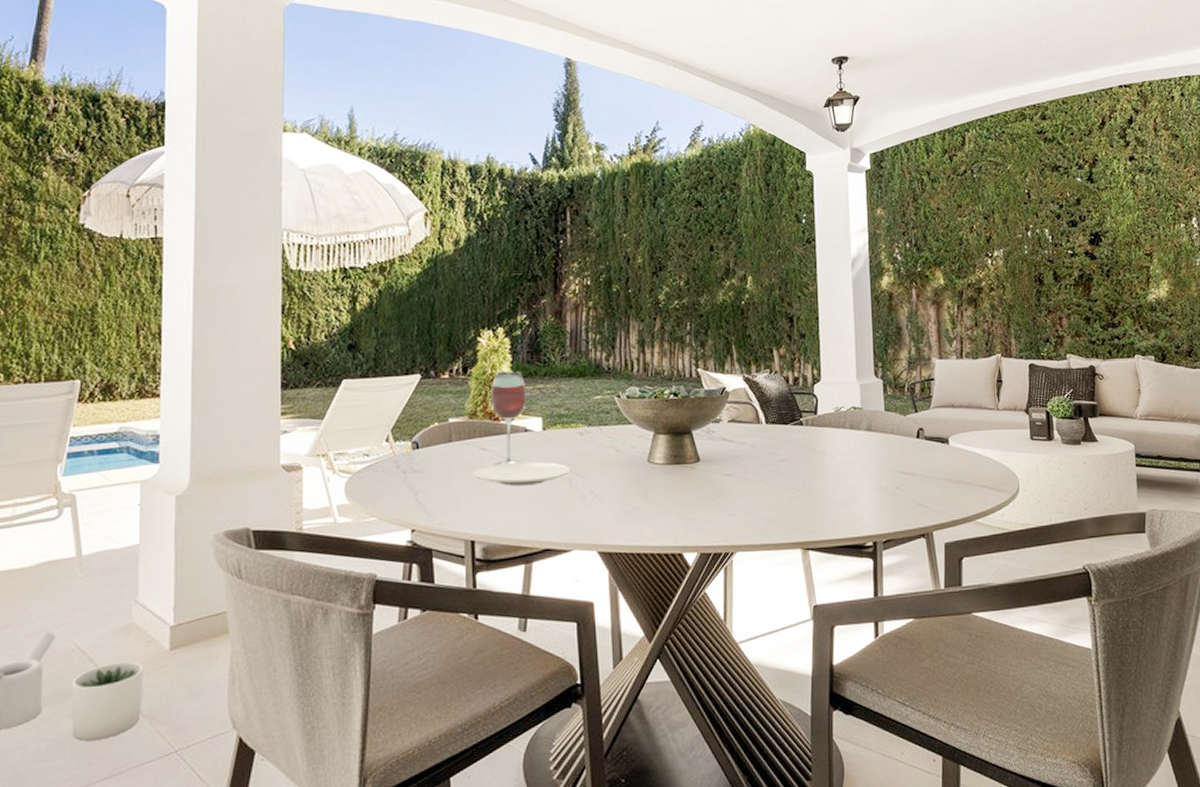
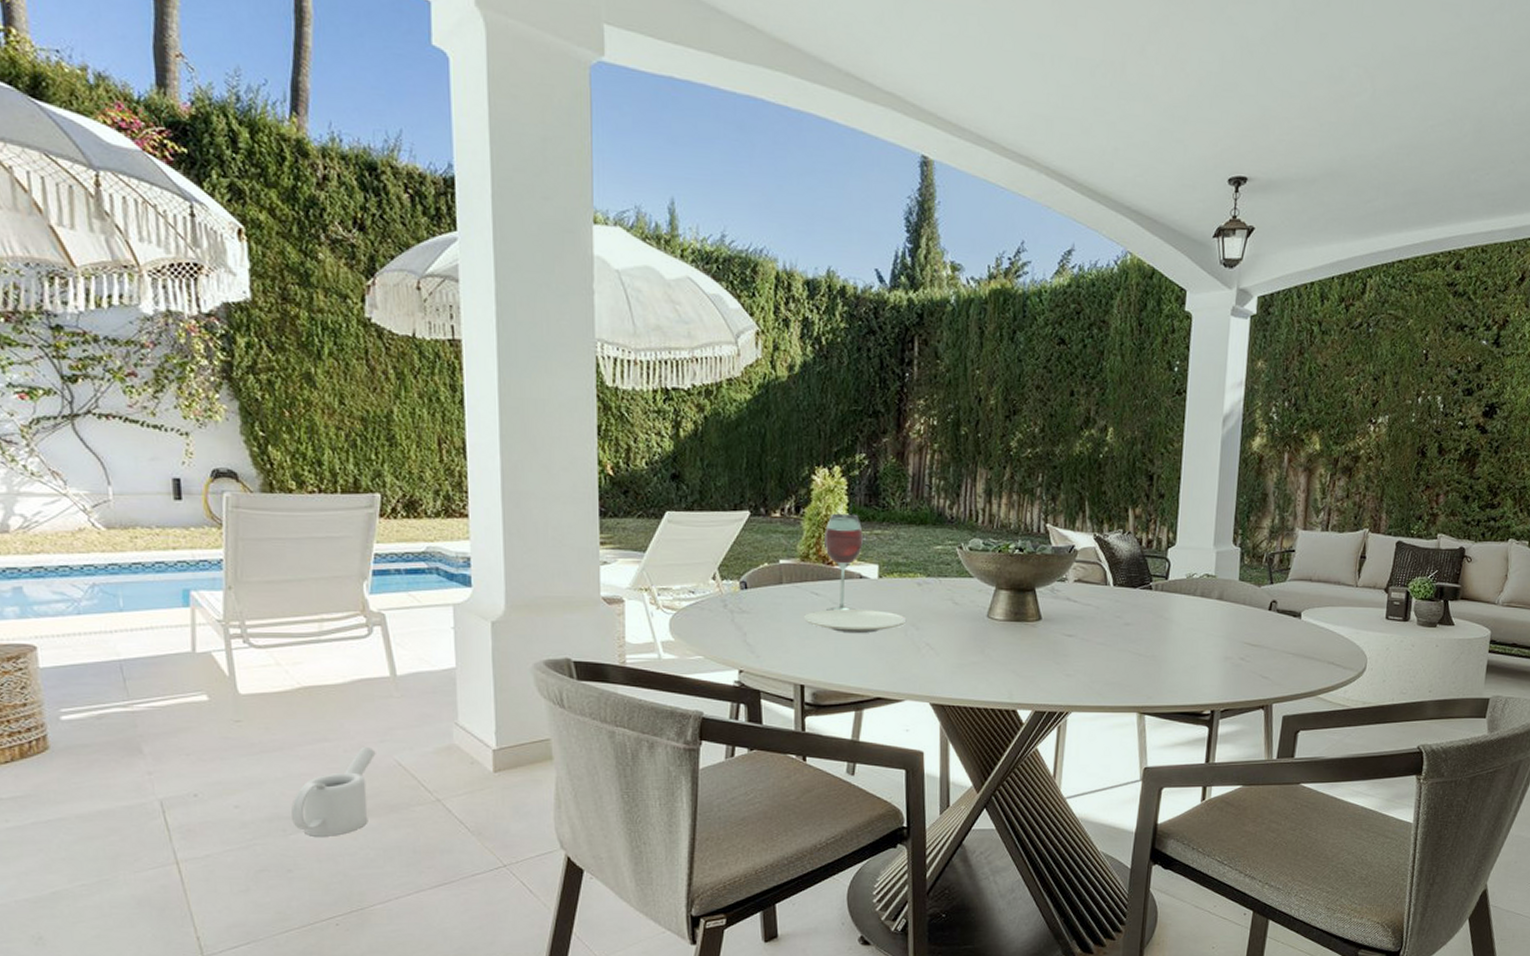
planter: present [71,661,144,741] -> none [396,781,469,851]

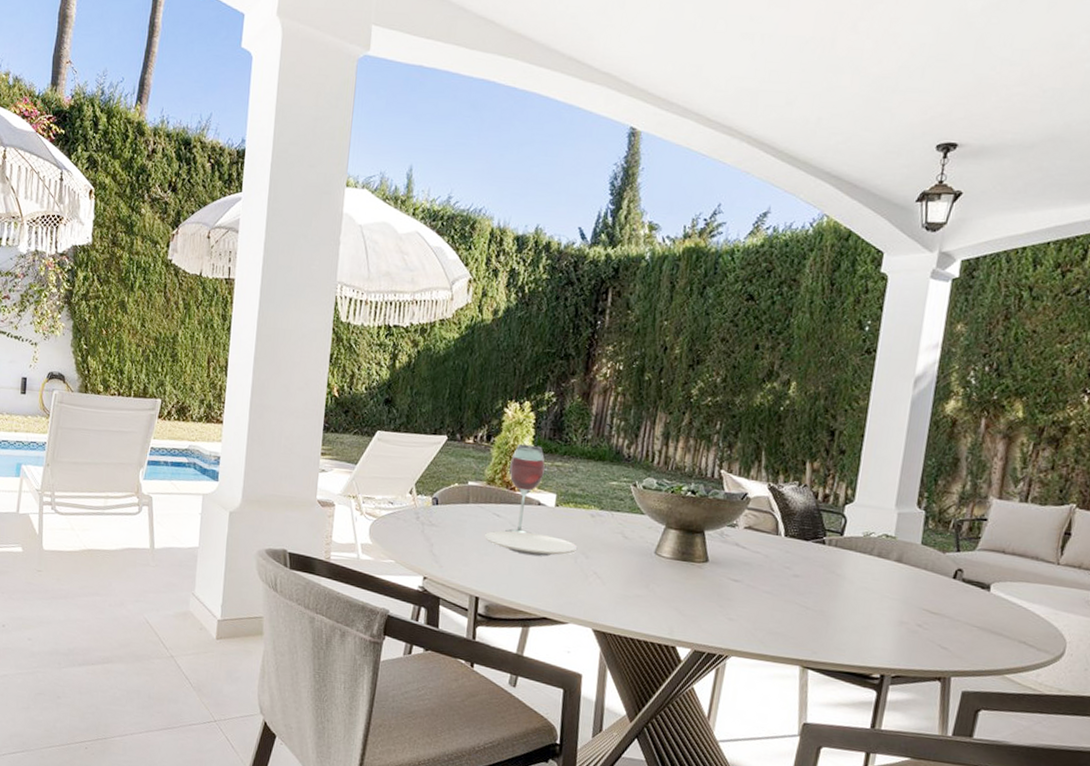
watering can: present [291,746,376,836] -> none [66,603,132,674]

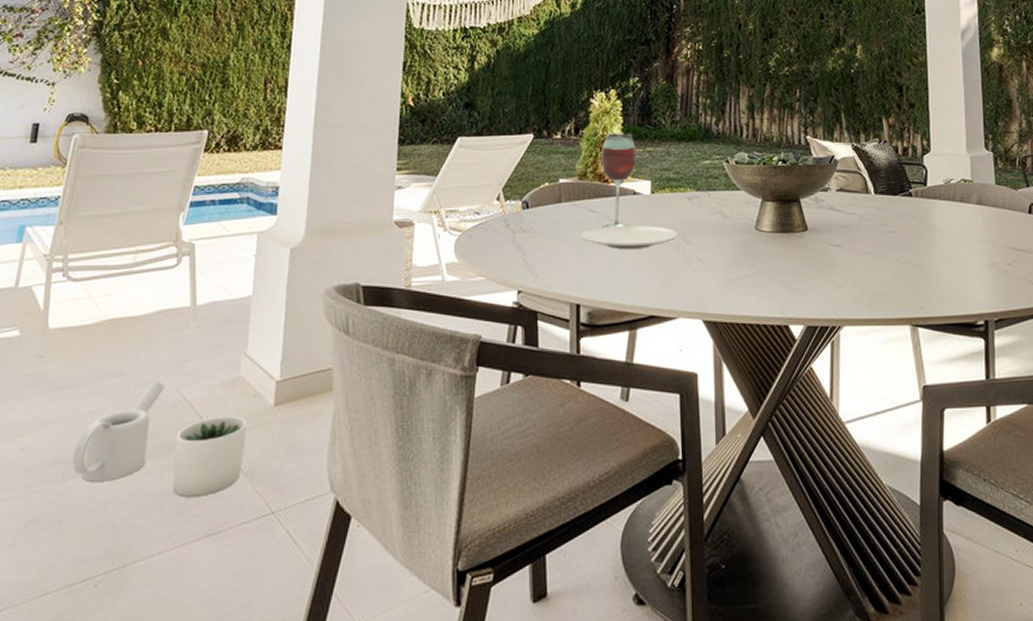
watering can: none [66,603,132,674] -> present [72,380,165,482]
planter: none [139,639,196,699] -> present [172,416,248,497]

